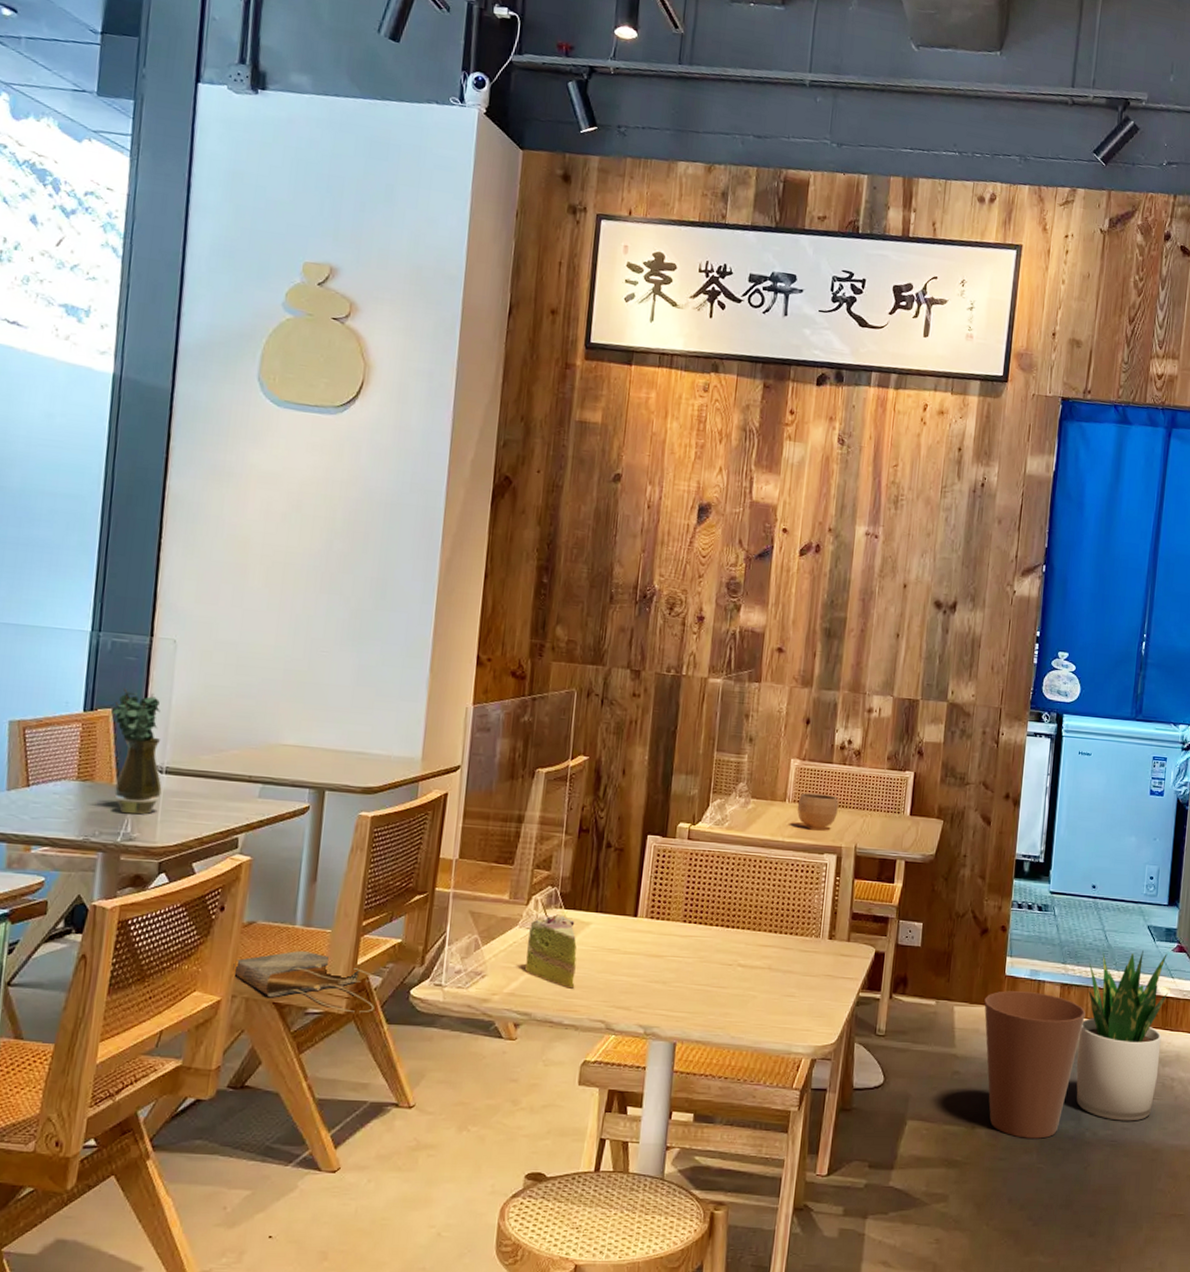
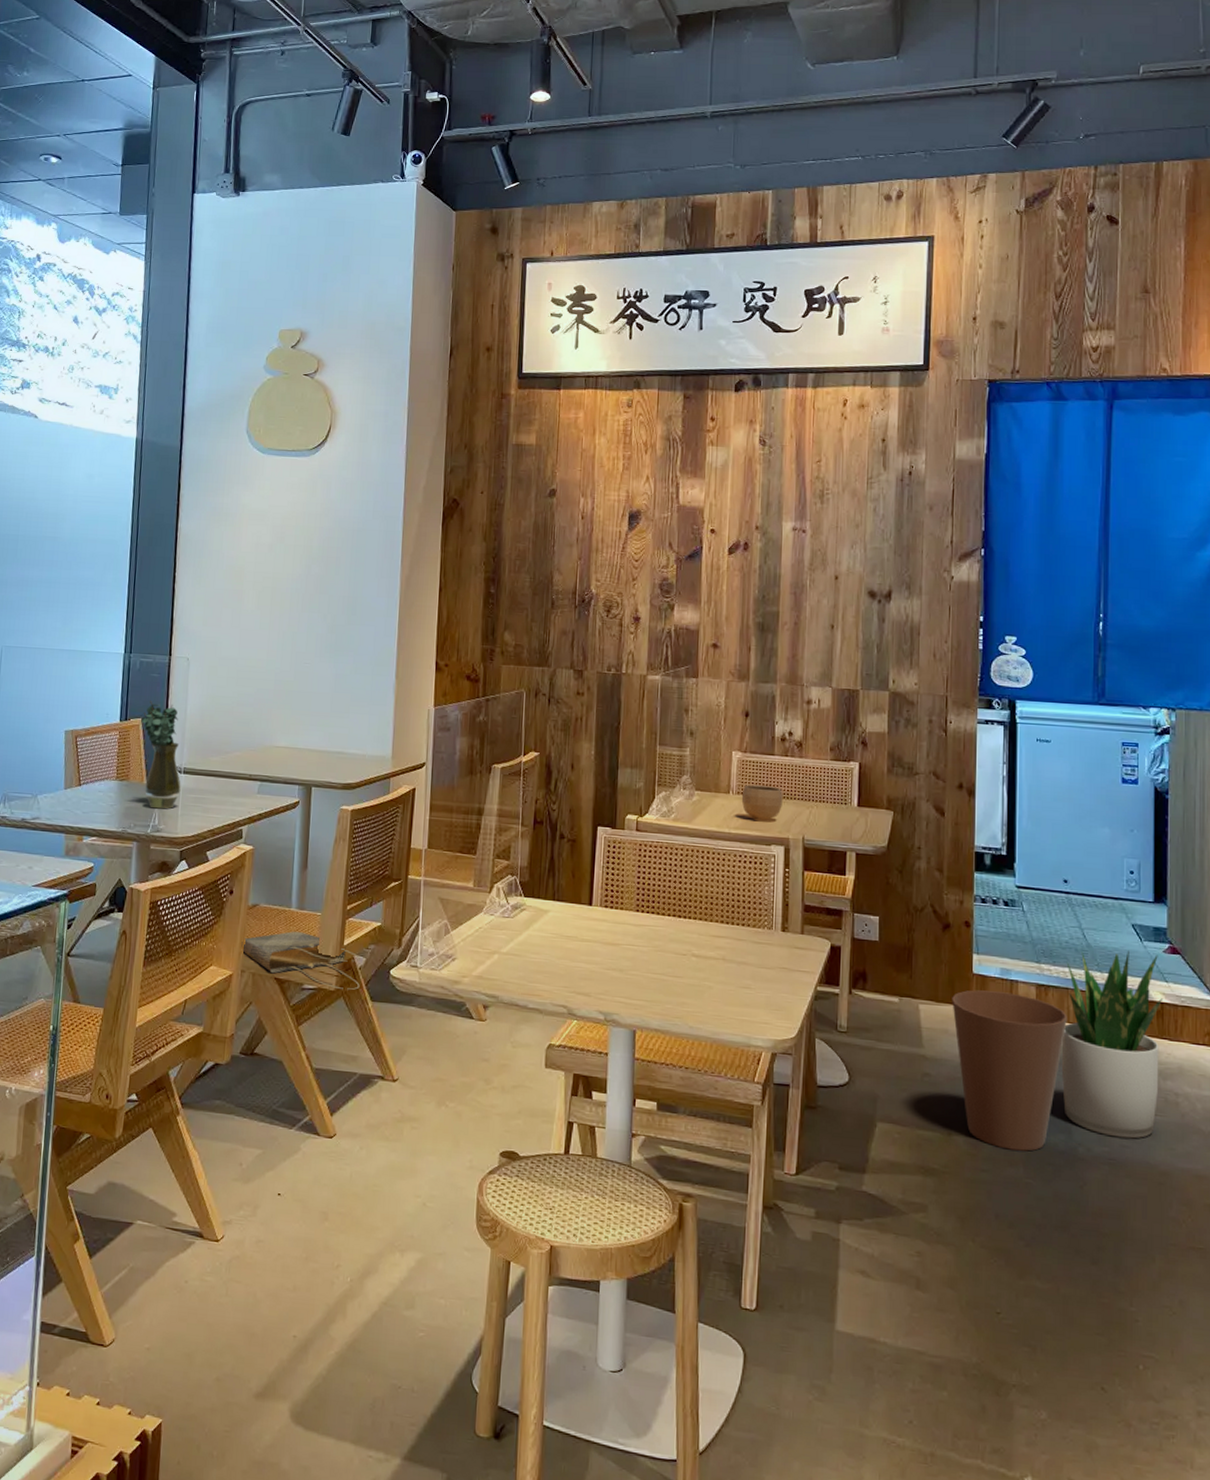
cake slice: present [525,915,577,989] -> none [491,903,537,974]

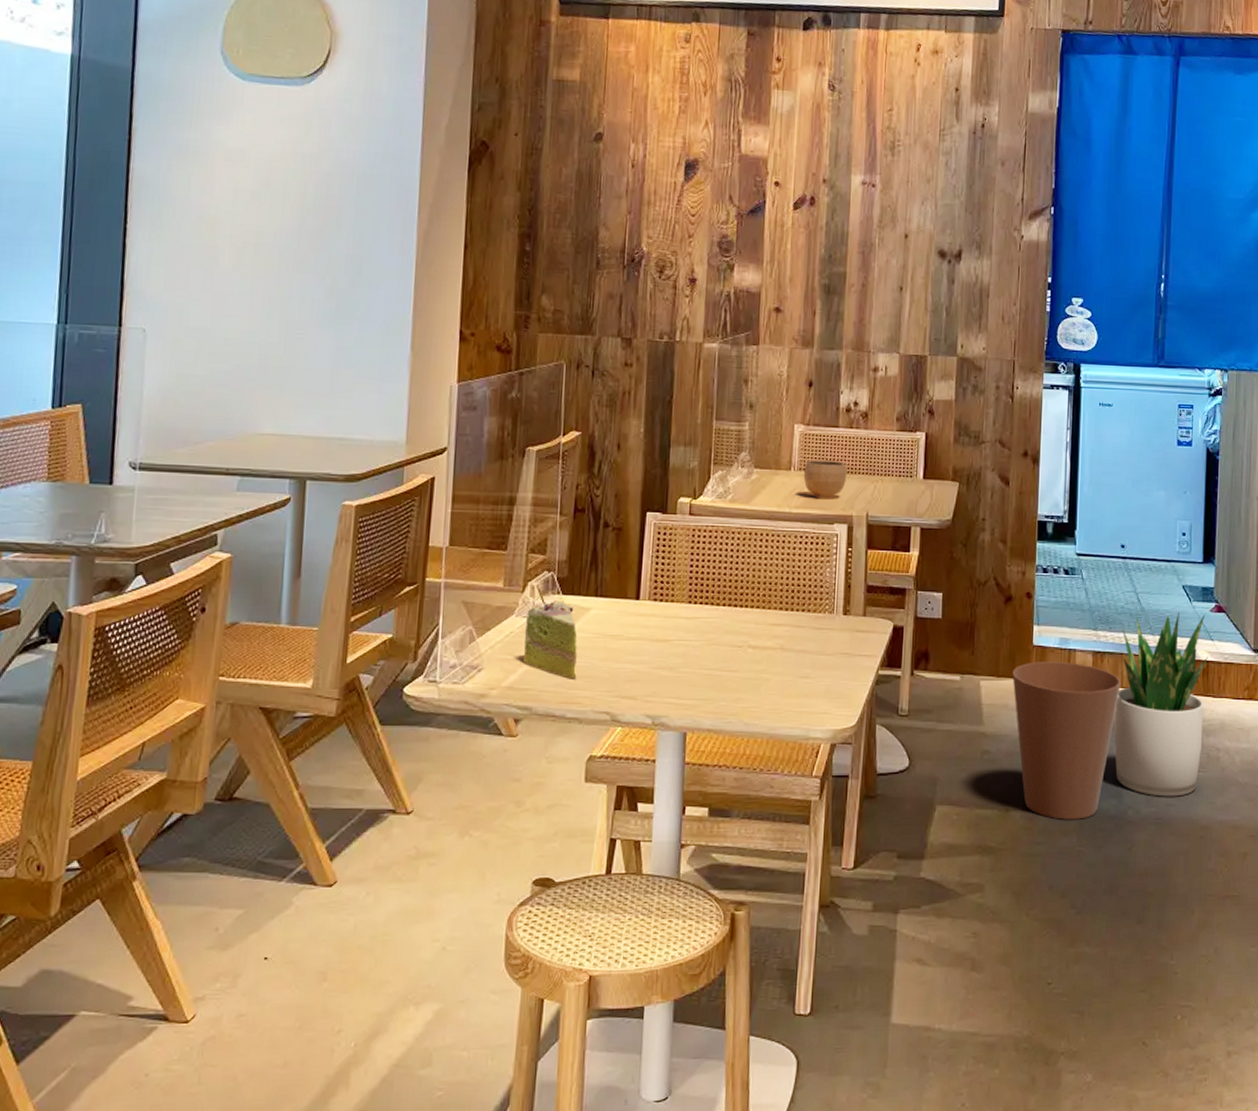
vase: present [141,701,181,809] -> none [81,382,136,514]
tote bag: present [241,931,360,990] -> none [216,650,367,715]
cake slice: none [491,903,537,974] -> present [524,602,577,679]

